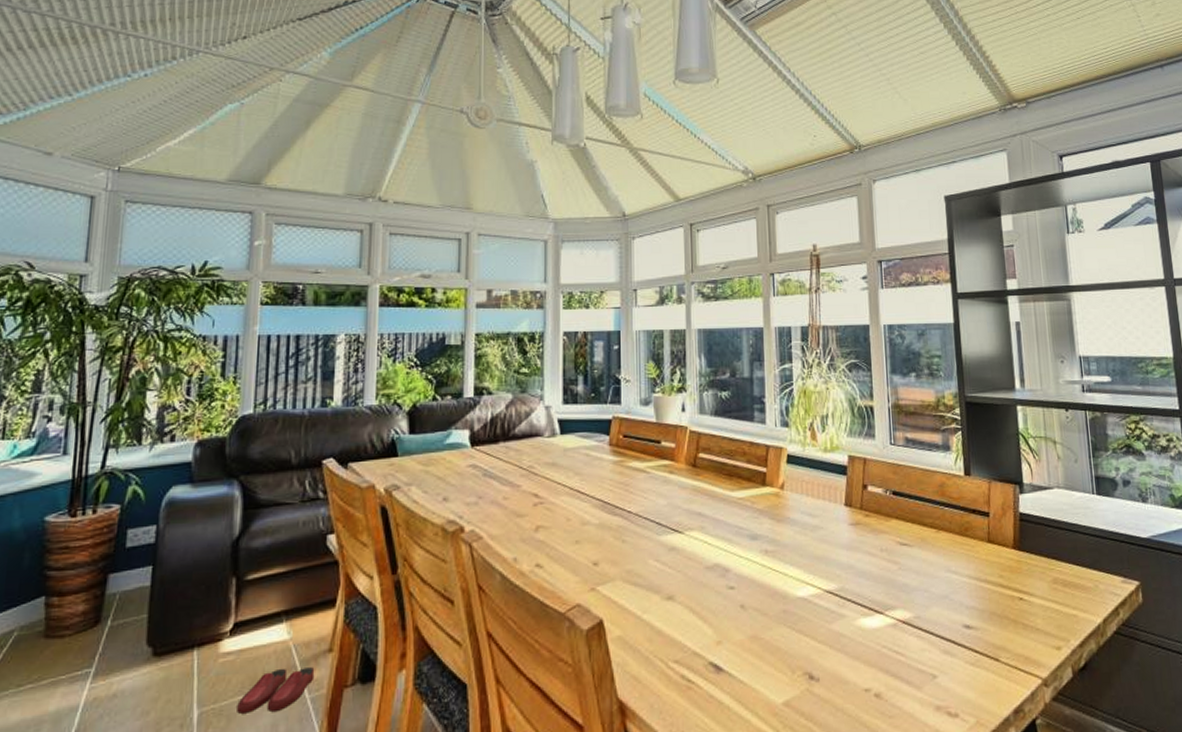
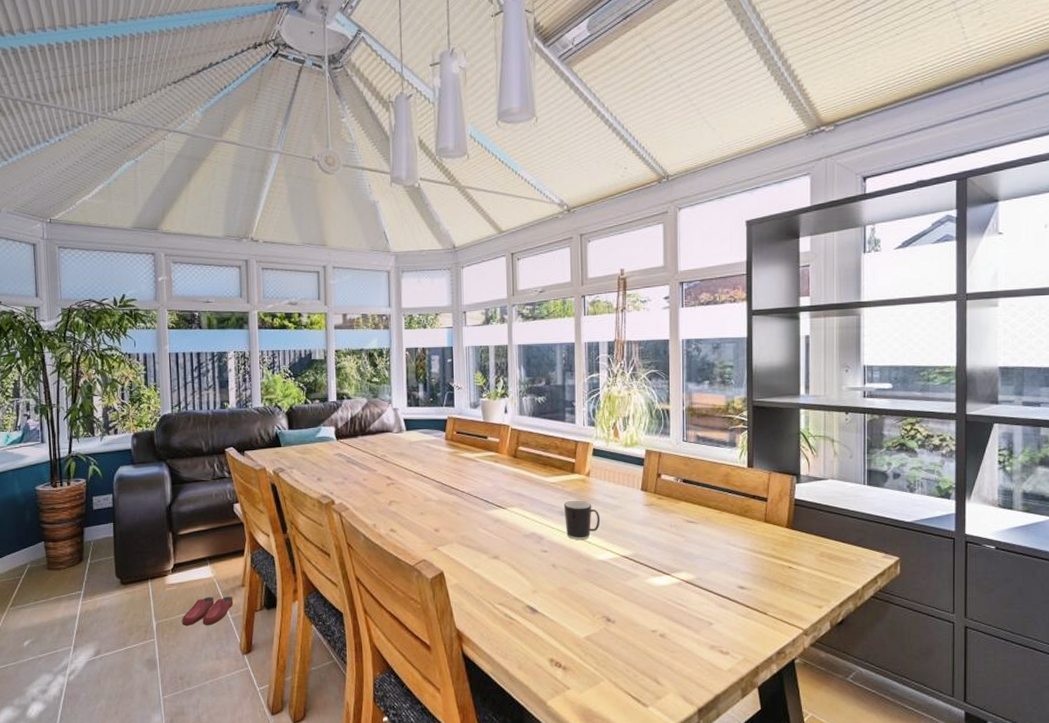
mug: none [753,520,798,572] -> present [563,500,601,541]

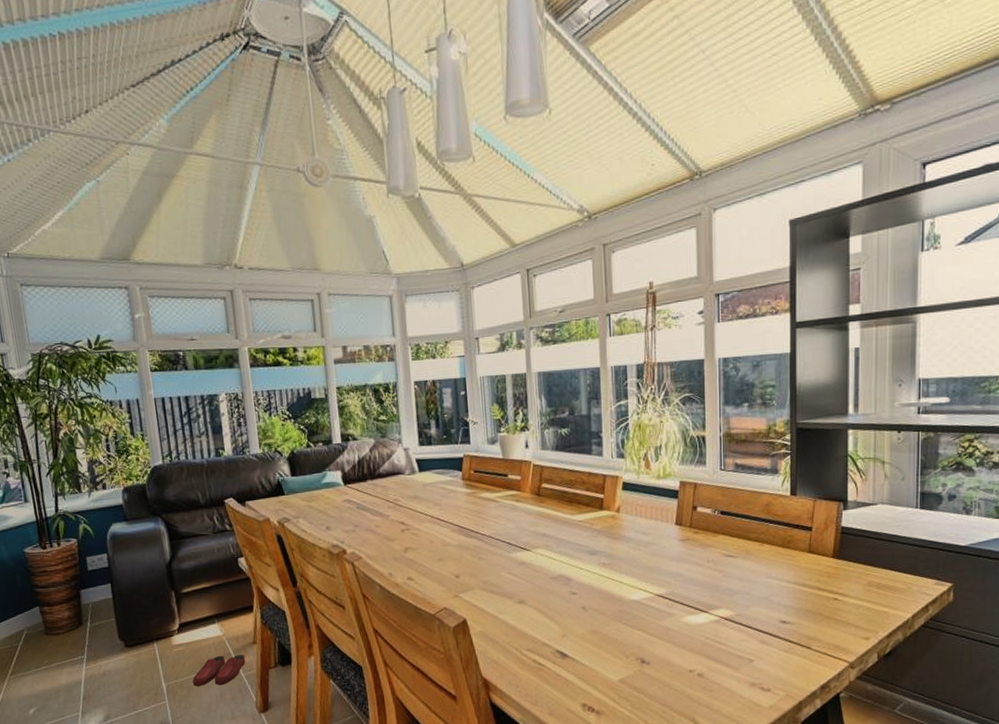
mug: present [563,500,601,541] -> none [592,538,632,581]

